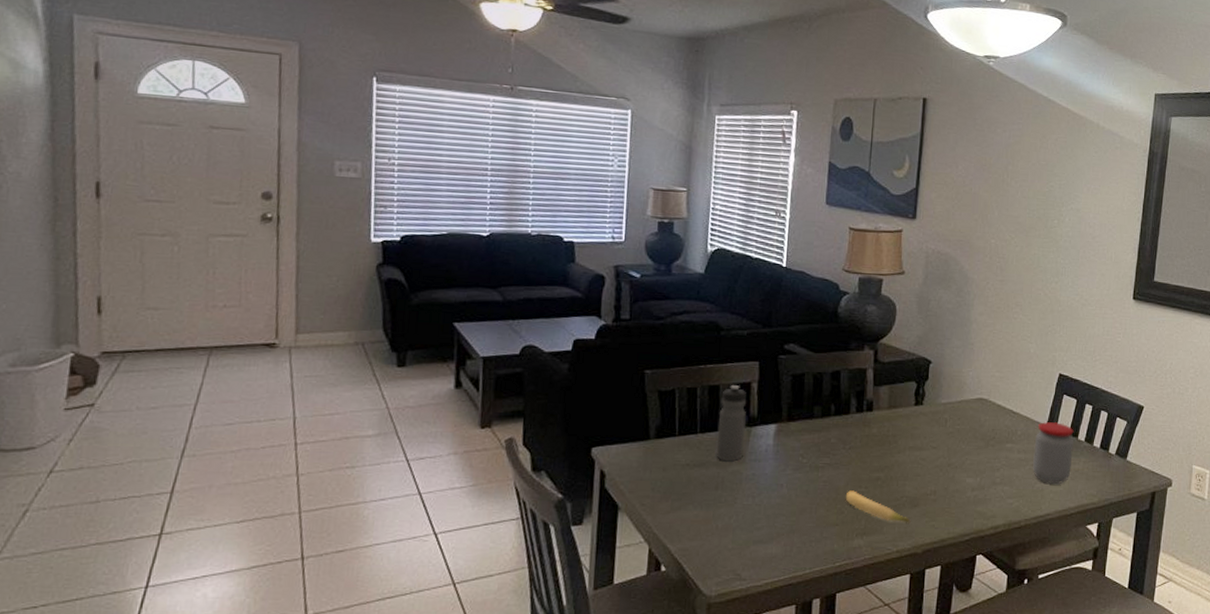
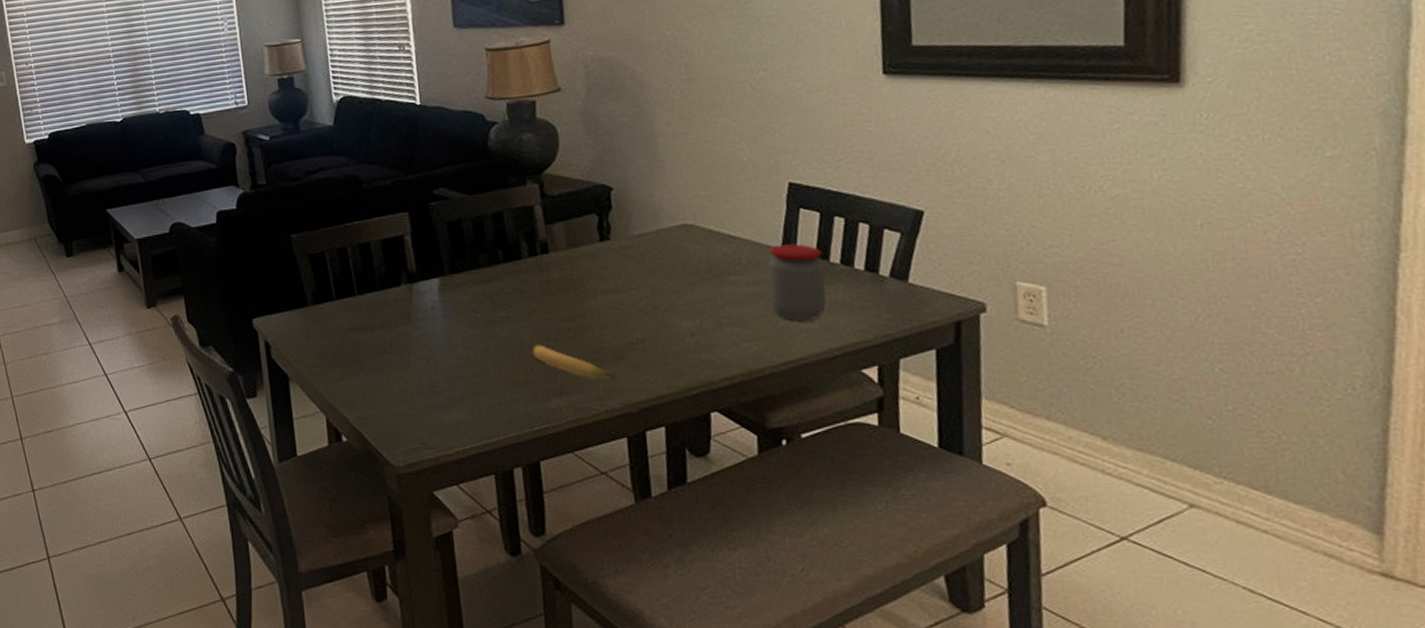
water bottle: present [716,385,747,461] -> none [374,240,408,322]

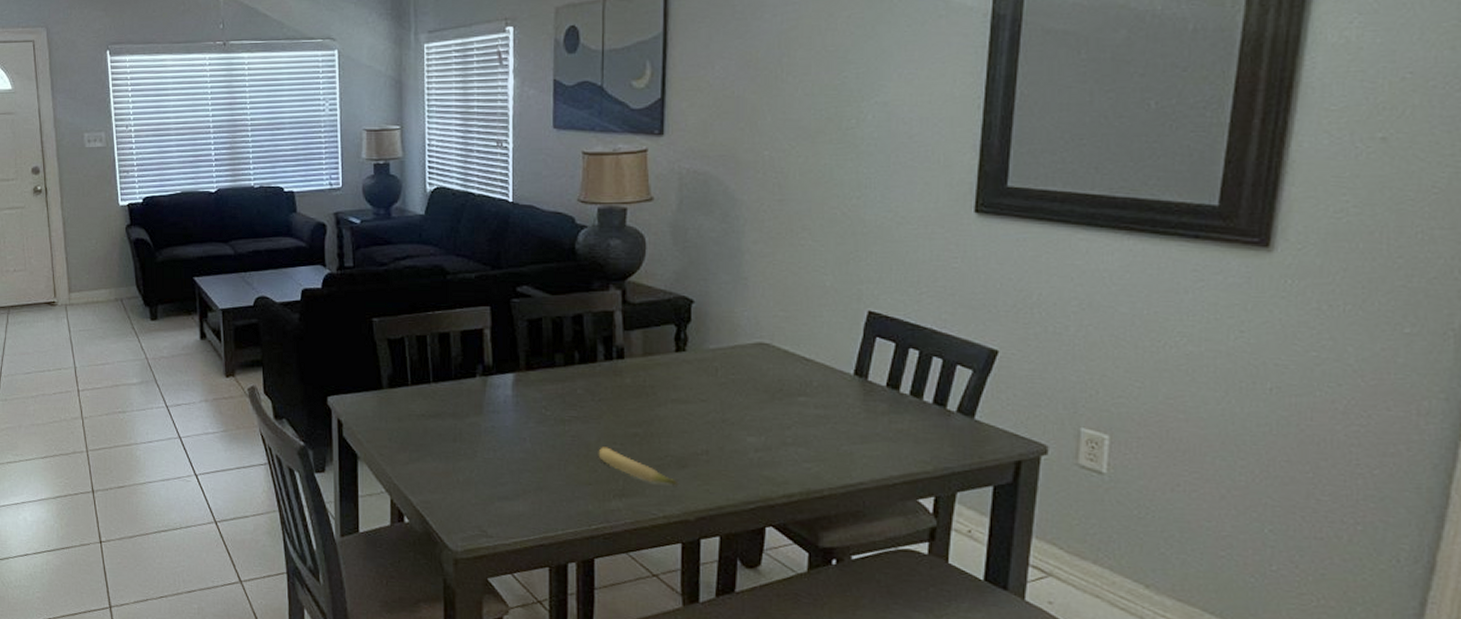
jar: present [767,244,827,320] -> none [837,371,893,447]

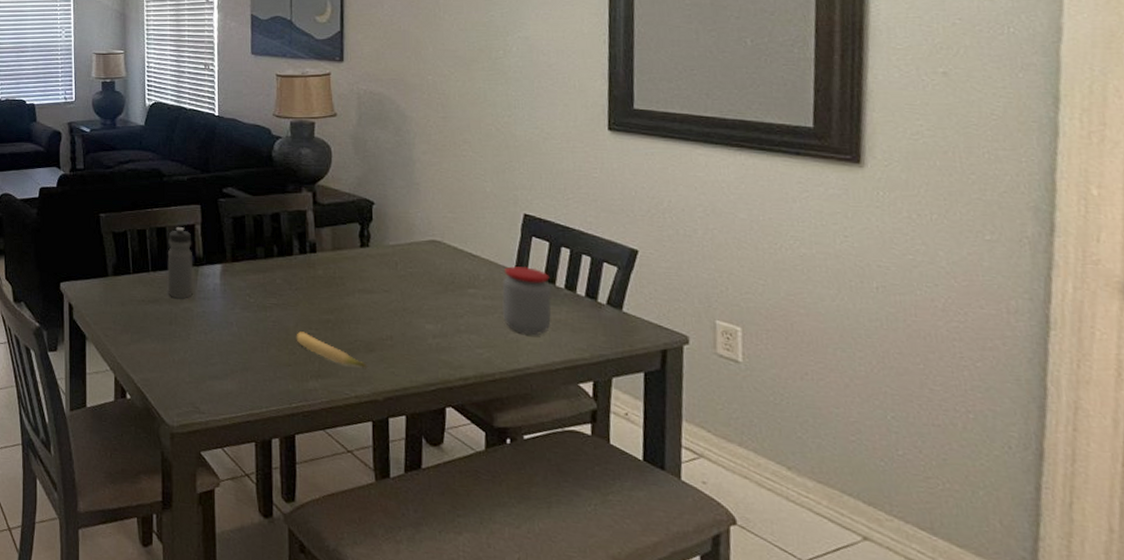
water bottle: none [451,332,482,412] -> present [167,227,194,298]
jar: none [837,371,893,447] -> present [501,266,552,335]

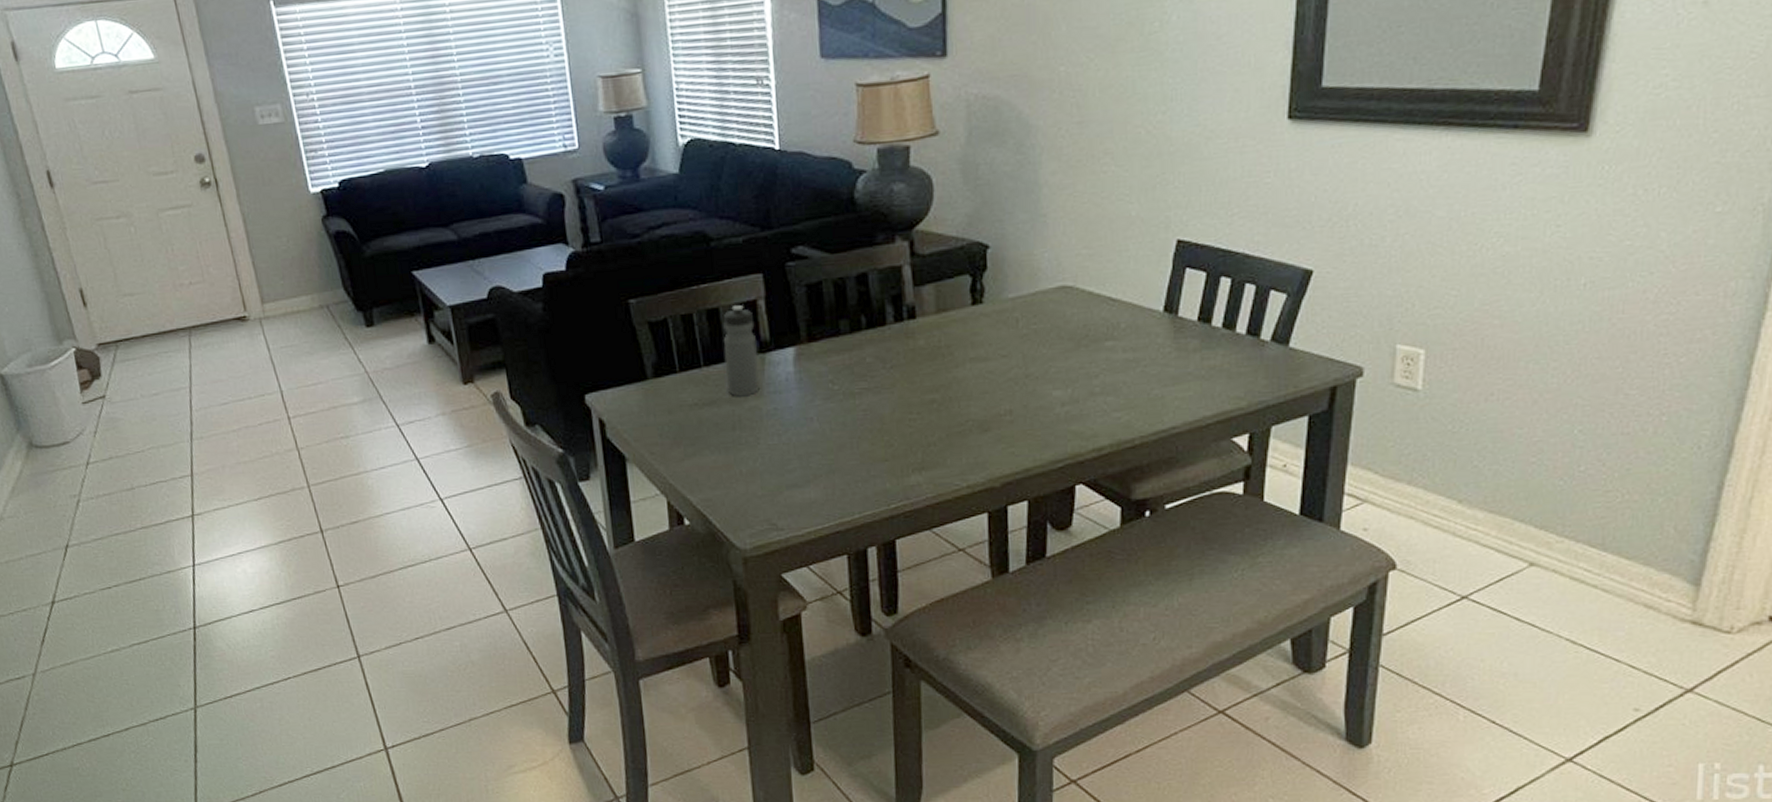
banana: present [296,331,368,368] -> none [893,418,982,452]
jar: present [501,266,552,335] -> none [1146,306,1205,388]

